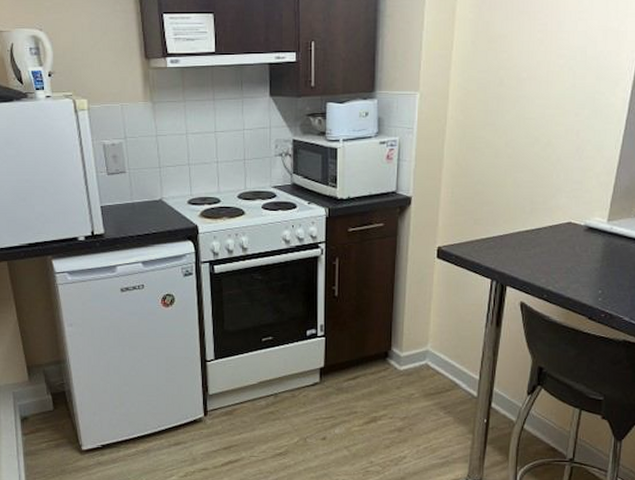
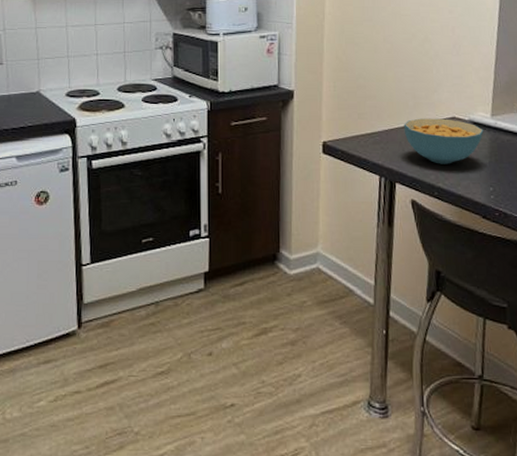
cereal bowl: none [518,223,598,268] -> present [403,118,484,164]

